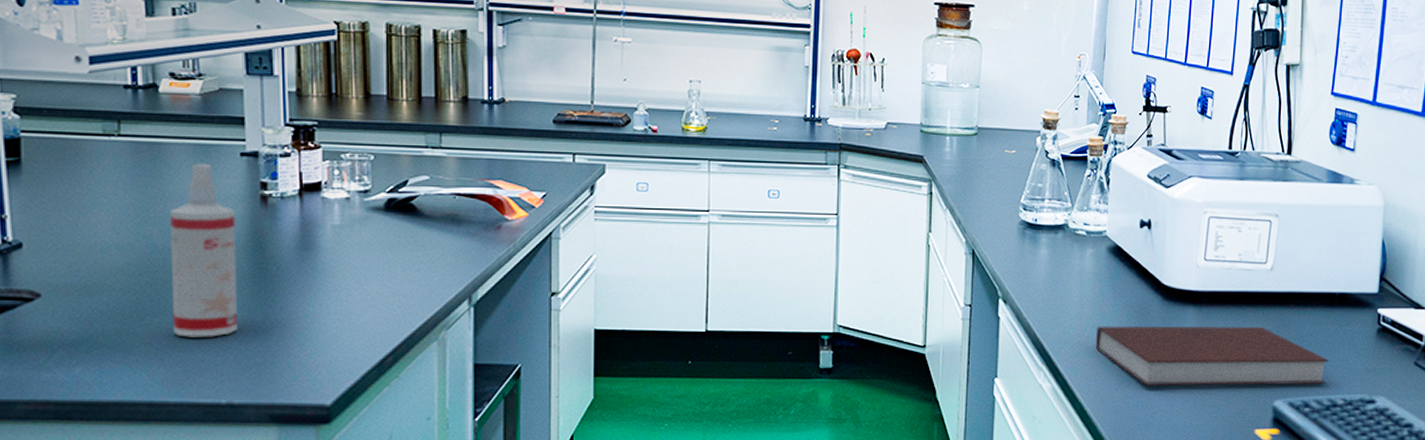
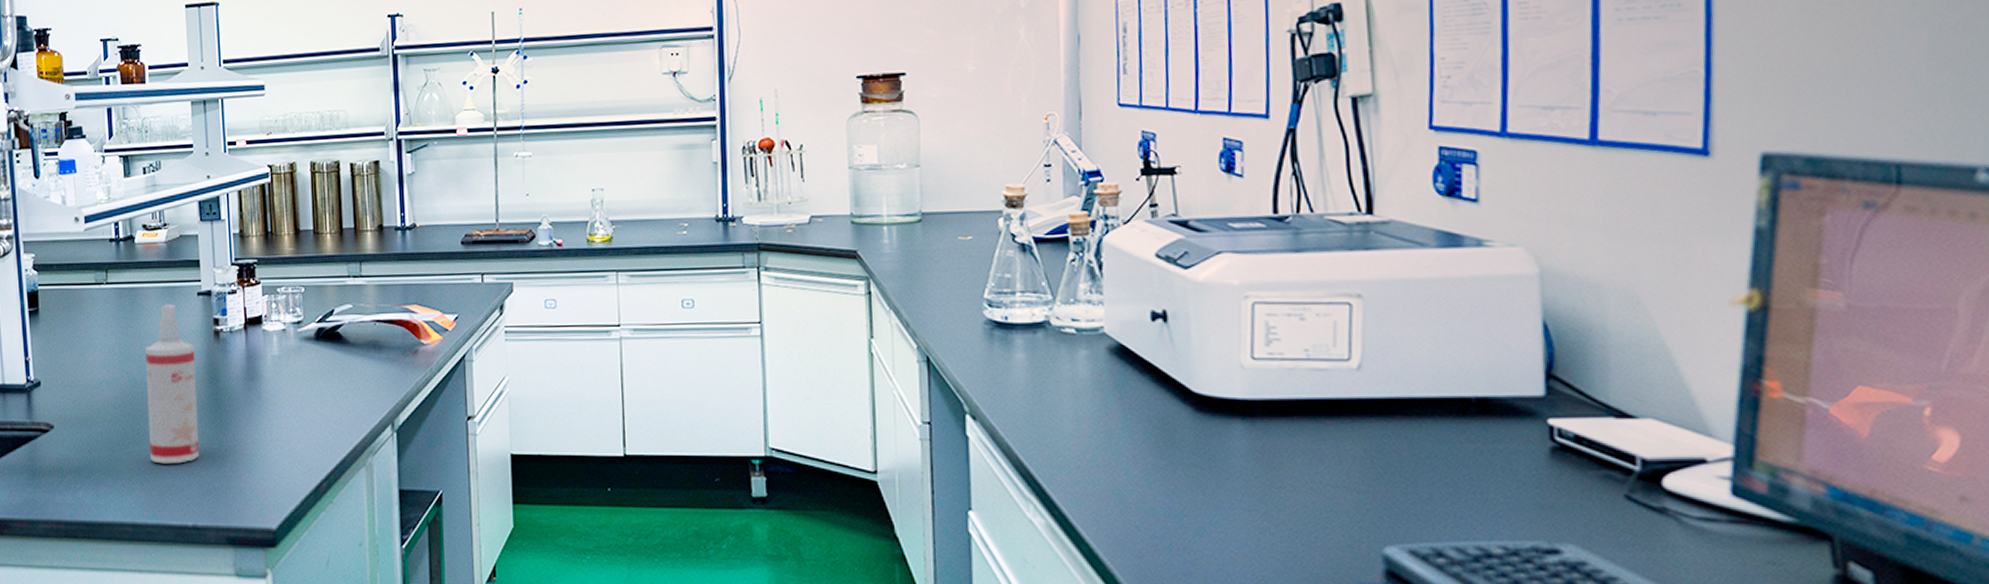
notebook: present [1095,325,1330,386] -> none [1101,445,1472,526]

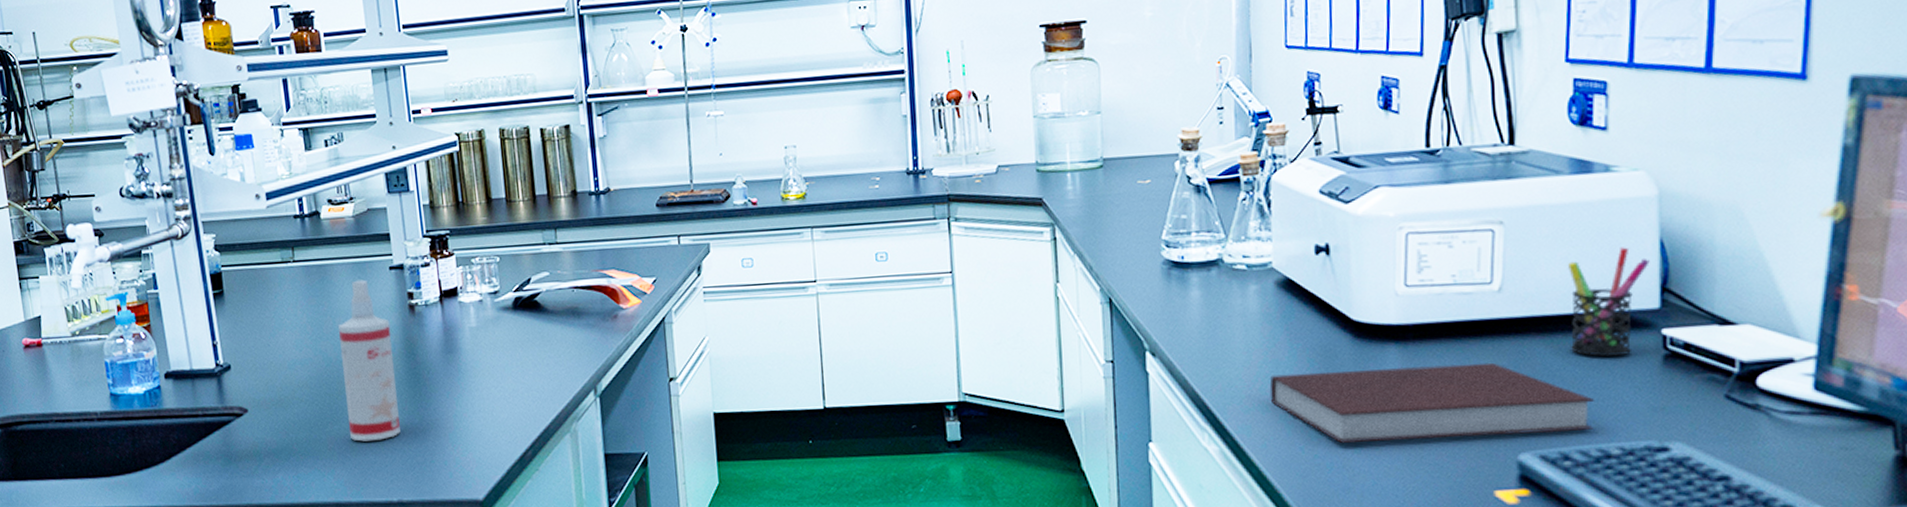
notebook: none [1101,445,1472,526] -> present [1269,362,1595,443]
pen holder: none [1437,328,1532,445] -> present [1568,247,1650,357]

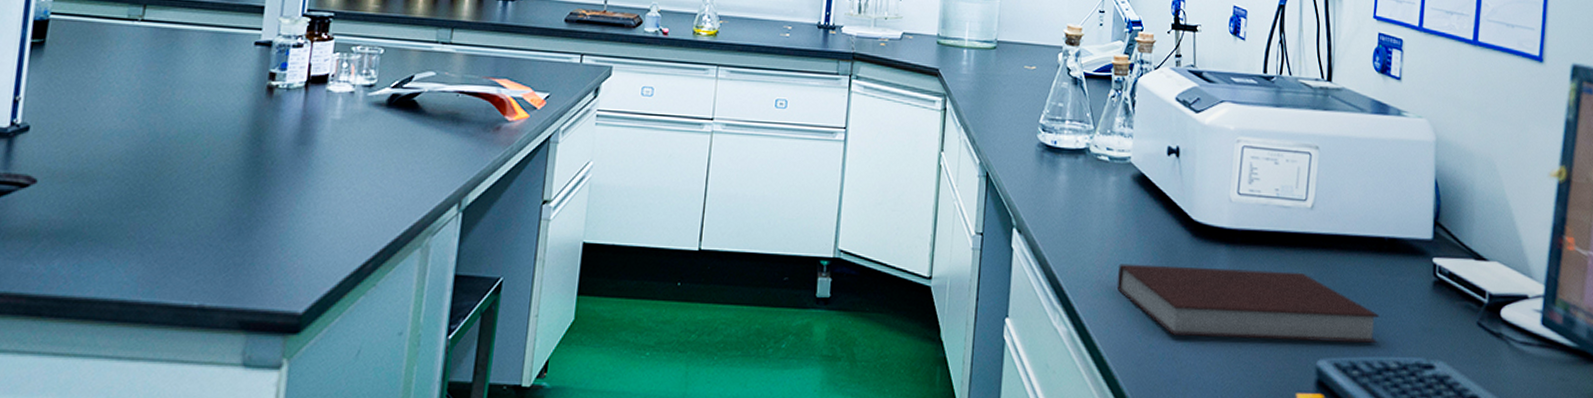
spray bottle: present [338,279,400,442] -> none [159,51,241,233]
pen holder: present [1568,247,1650,357] -> none [1364,182,1427,278]

